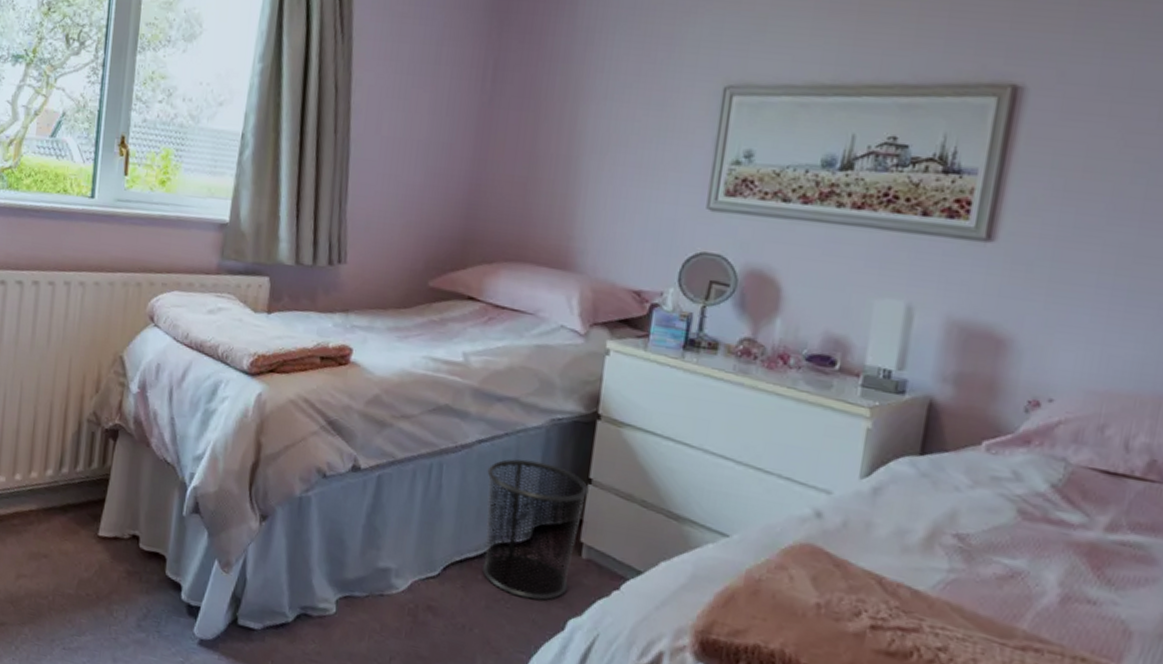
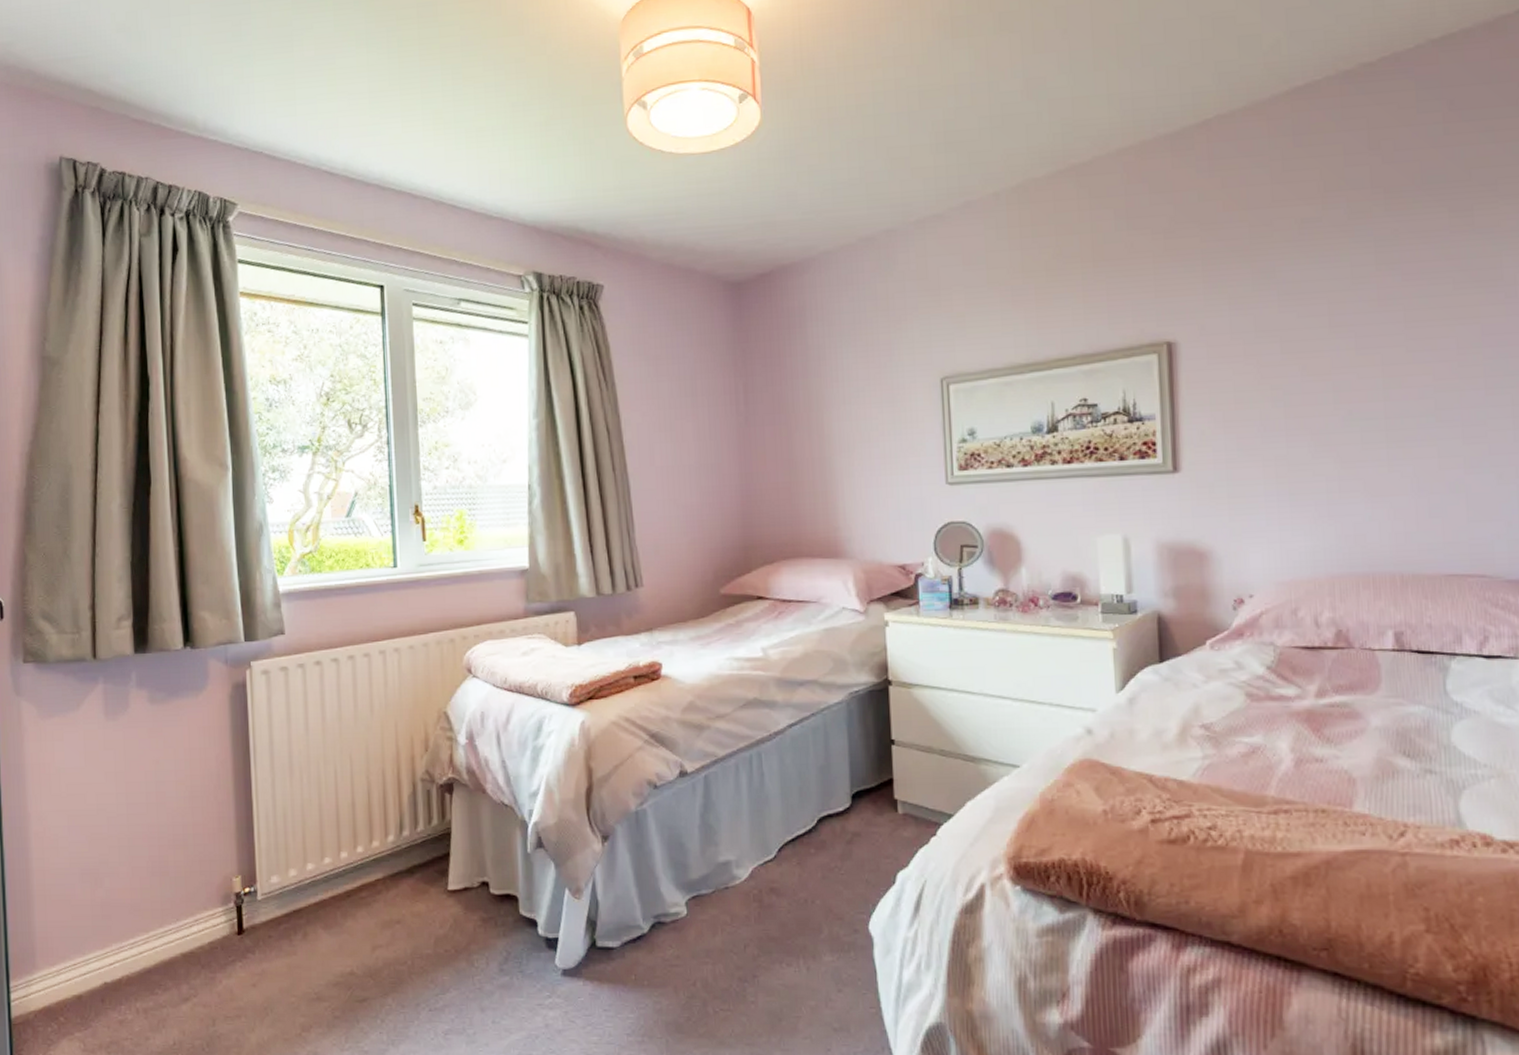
waste bin: present [482,459,589,601] -> none [801,733,893,862]

